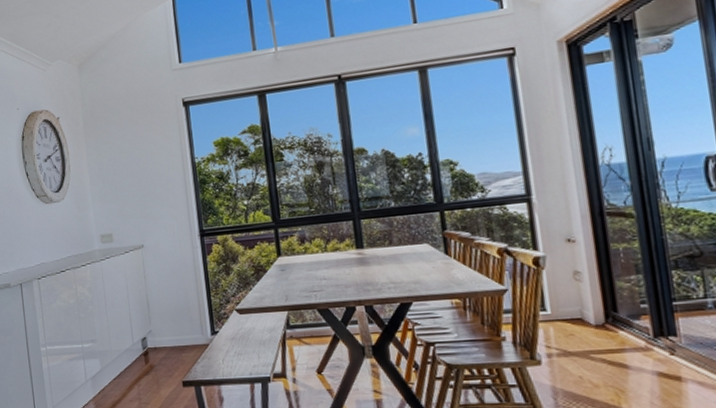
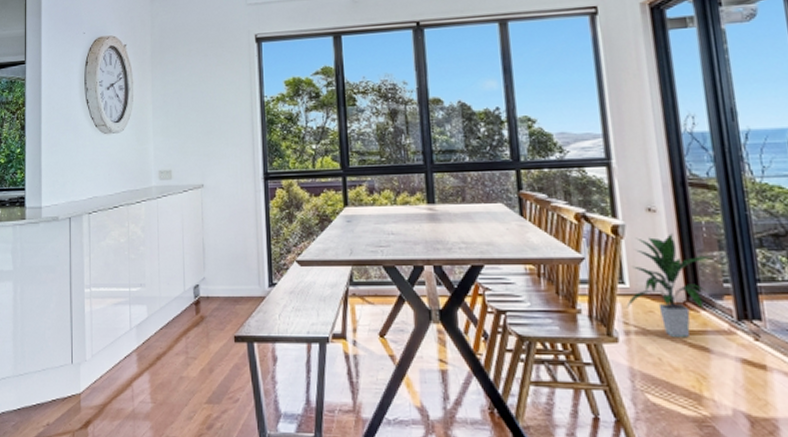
indoor plant: none [548,261,630,356] -> present [626,234,713,337]

